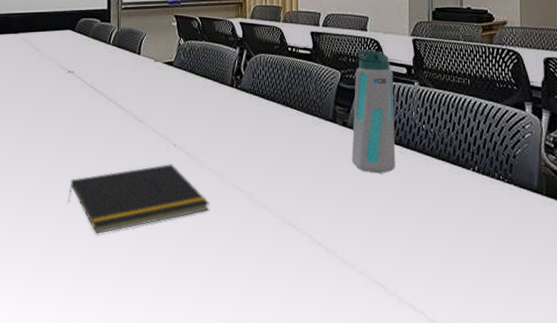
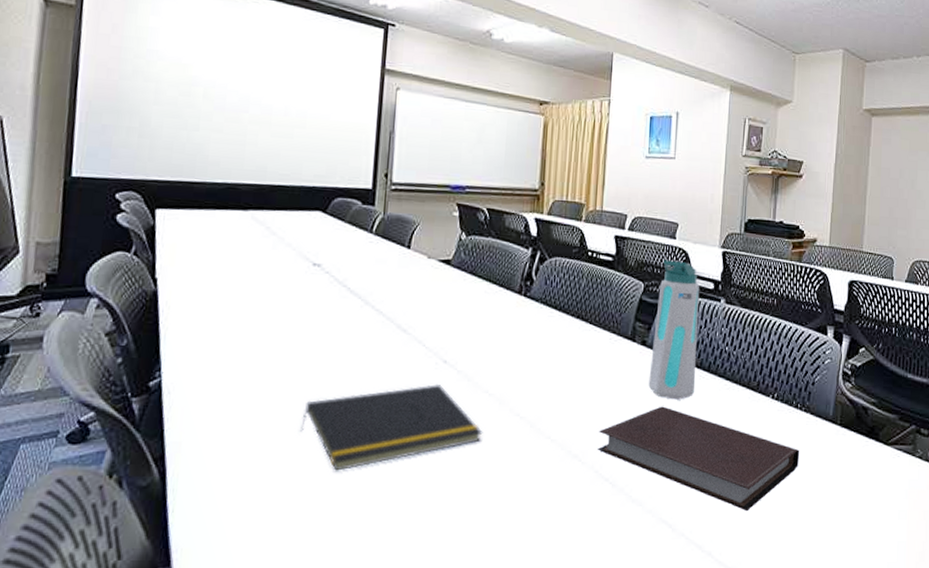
notebook: none [310,179,506,275] -> present [598,406,800,512]

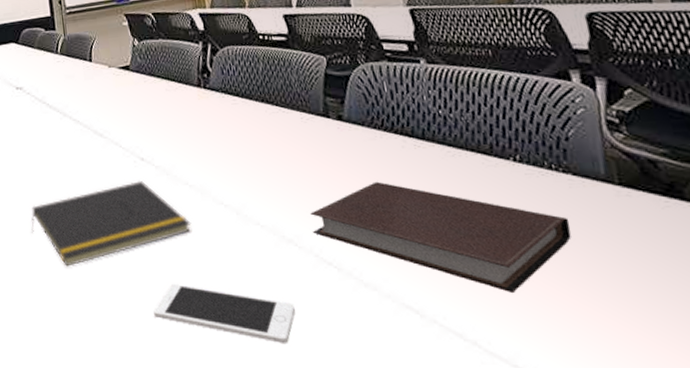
cell phone: none [425,493,566,555] -> present [153,283,295,344]
water bottle: present [648,260,699,400] -> none [343,28,413,174]

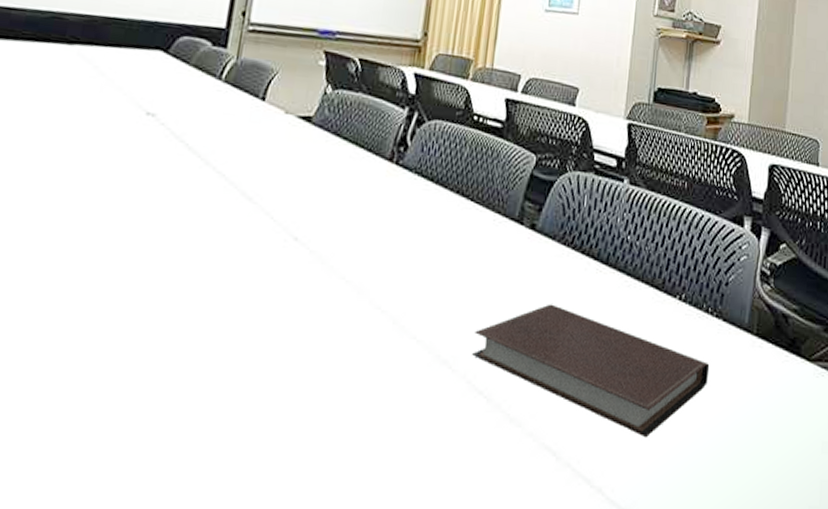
notepad: present [31,180,191,267] -> none [110,265,335,371]
cell phone: present [153,283,295,344] -> none [254,403,429,487]

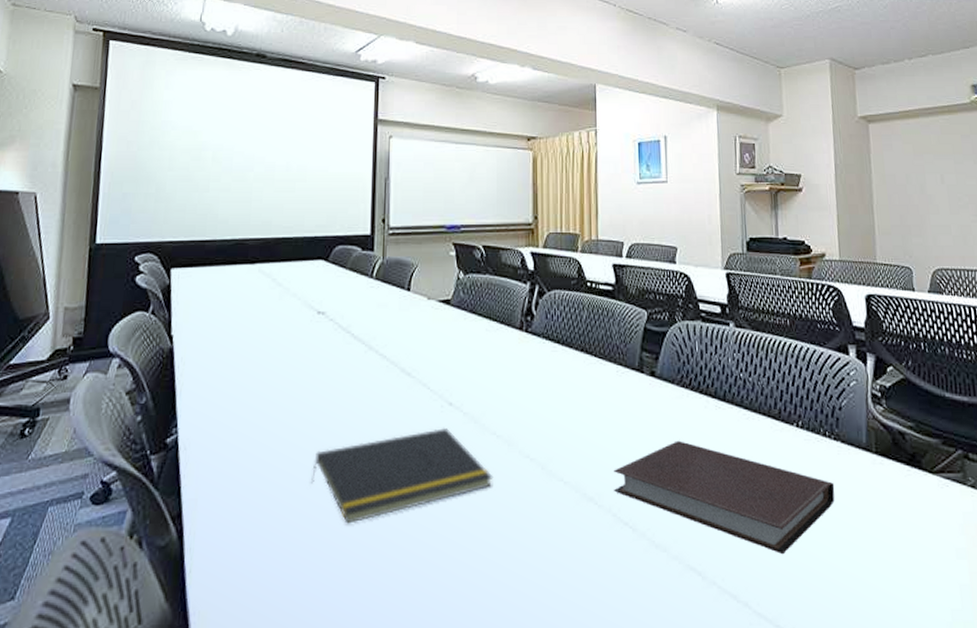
notepad: none [110,265,335,371] -> present [311,427,493,524]

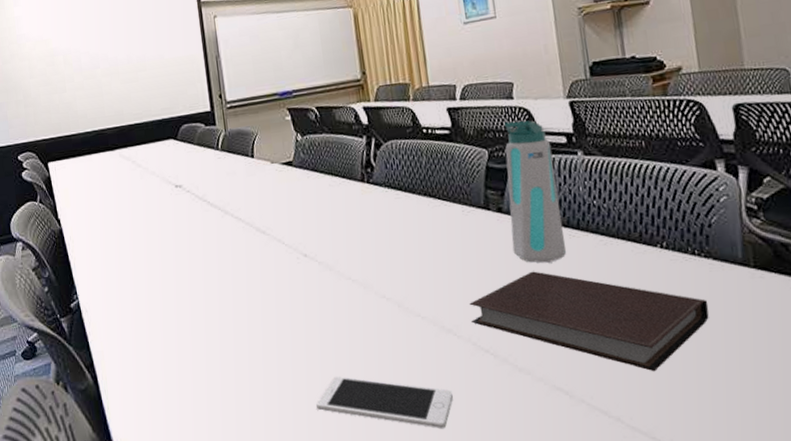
notepad: present [311,427,493,524] -> none [193,276,354,364]
cell phone: none [440,543,586,610] -> present [316,376,453,429]
water bottle: none [661,286,712,433] -> present [505,120,567,263]

